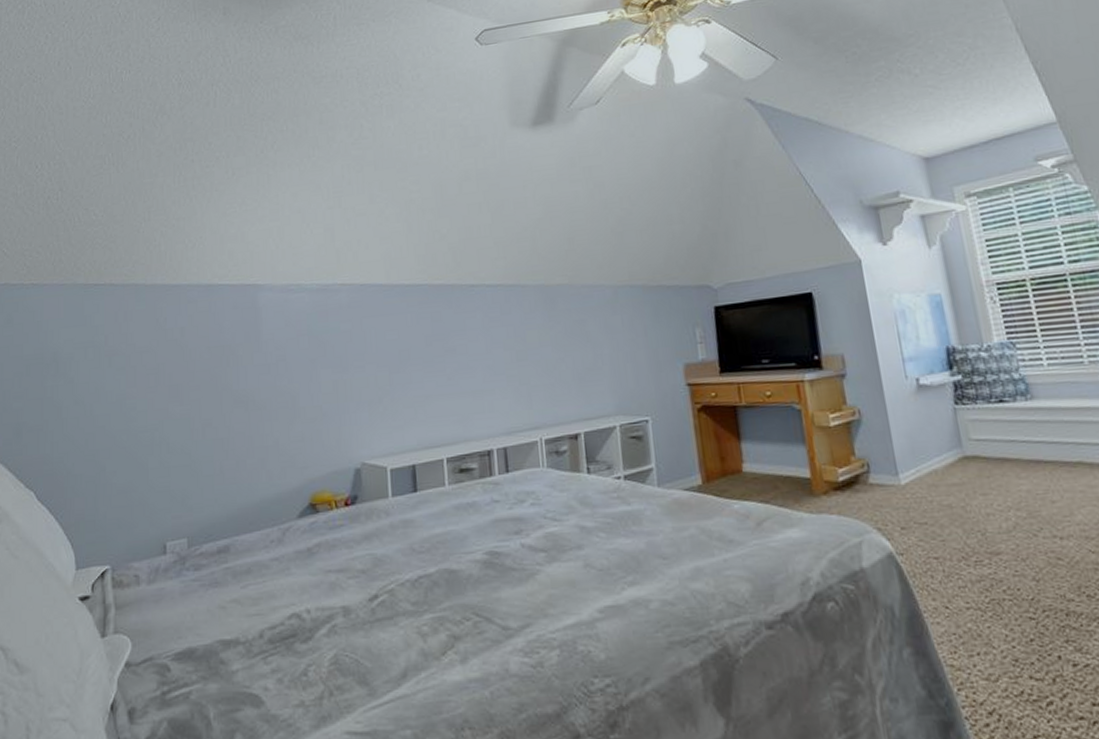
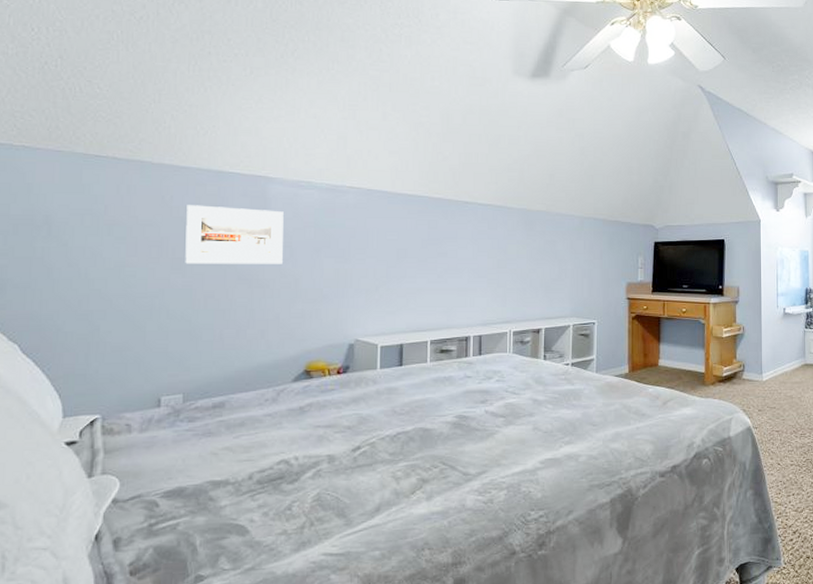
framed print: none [180,320,278,390] -> present [185,205,284,264]

